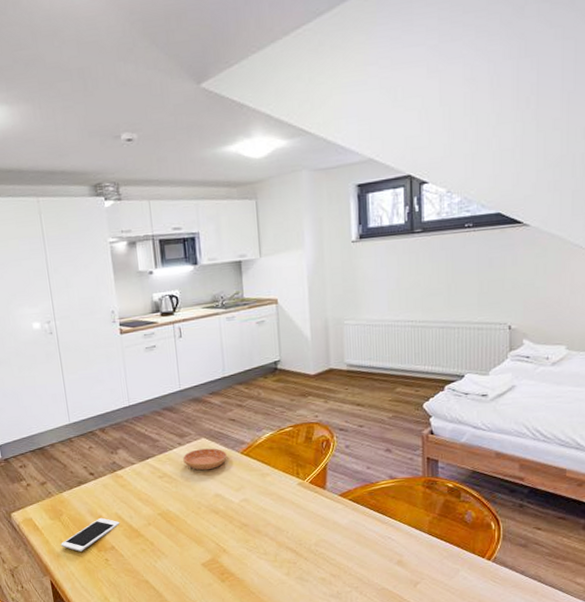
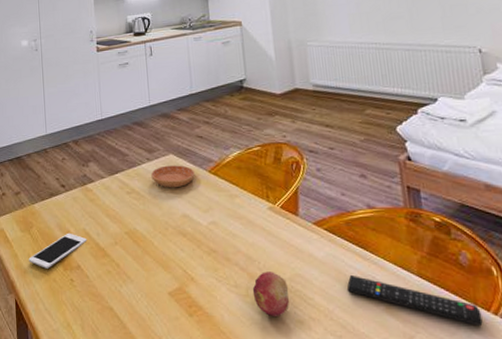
fruit: none [280,539,314,577] -> present [252,272,289,318]
remote control: none [365,536,477,571] -> present [346,274,483,327]

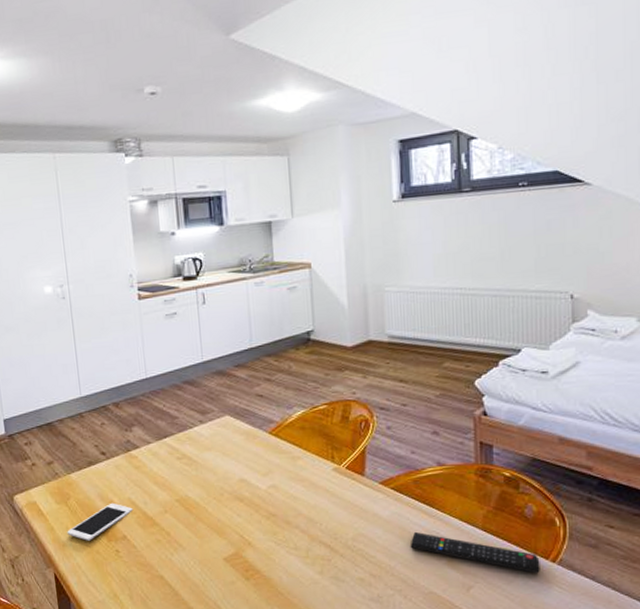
saucer: present [151,165,195,188] -> none [204,427,254,452]
fruit: present [252,272,289,318] -> none [313,532,351,576]

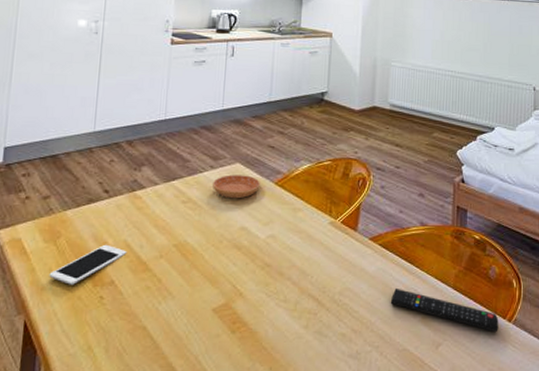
saucer: none [204,427,254,452] -> present [213,174,260,199]

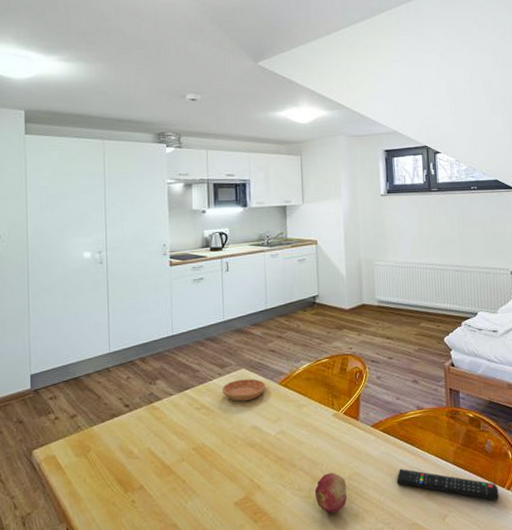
cell phone: present [49,244,127,285] -> none [84,453,152,493]
fruit: none [301,286,337,331] -> present [314,473,347,514]

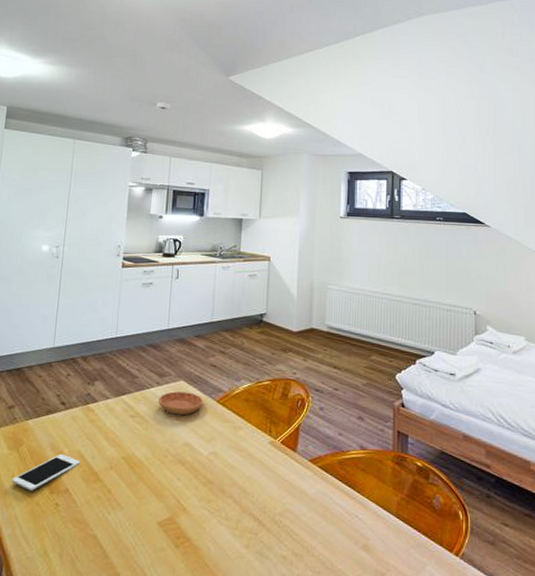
cell phone: none [84,453,152,493] -> present [12,453,81,491]
fruit: present [314,473,347,514] -> none [242,505,277,552]
remote control: present [396,468,499,501] -> none [331,512,445,567]

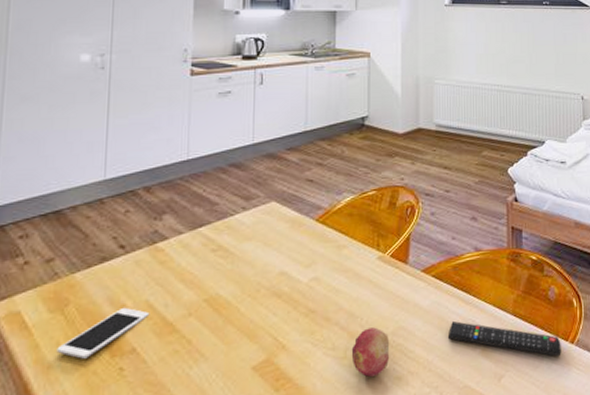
saucer: present [158,391,203,415] -> none [246,214,299,242]
fruit: none [242,505,277,552] -> present [351,327,390,378]
remote control: none [331,512,445,567] -> present [447,320,561,357]

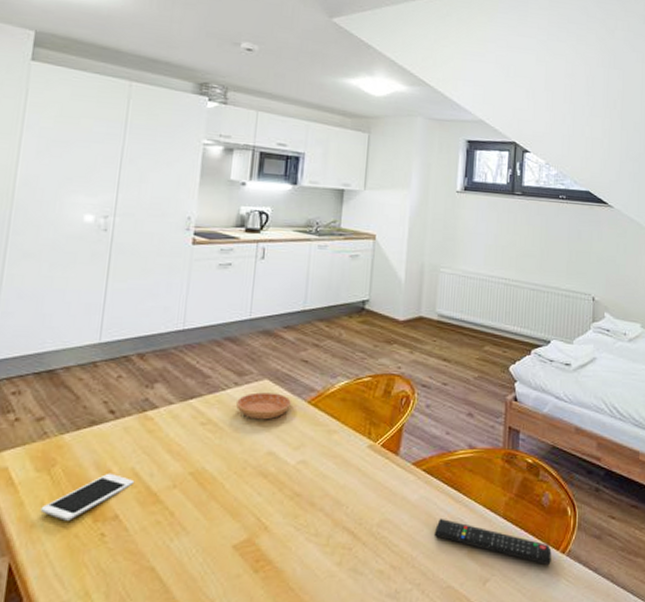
saucer: none [246,214,299,242] -> present [236,392,291,420]
fruit: present [351,327,390,378] -> none [334,517,375,568]

